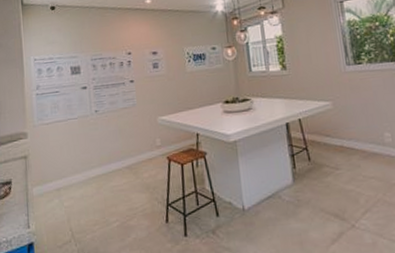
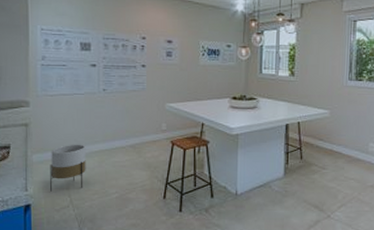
planter: none [50,171,85,226] -> present [50,144,86,192]

